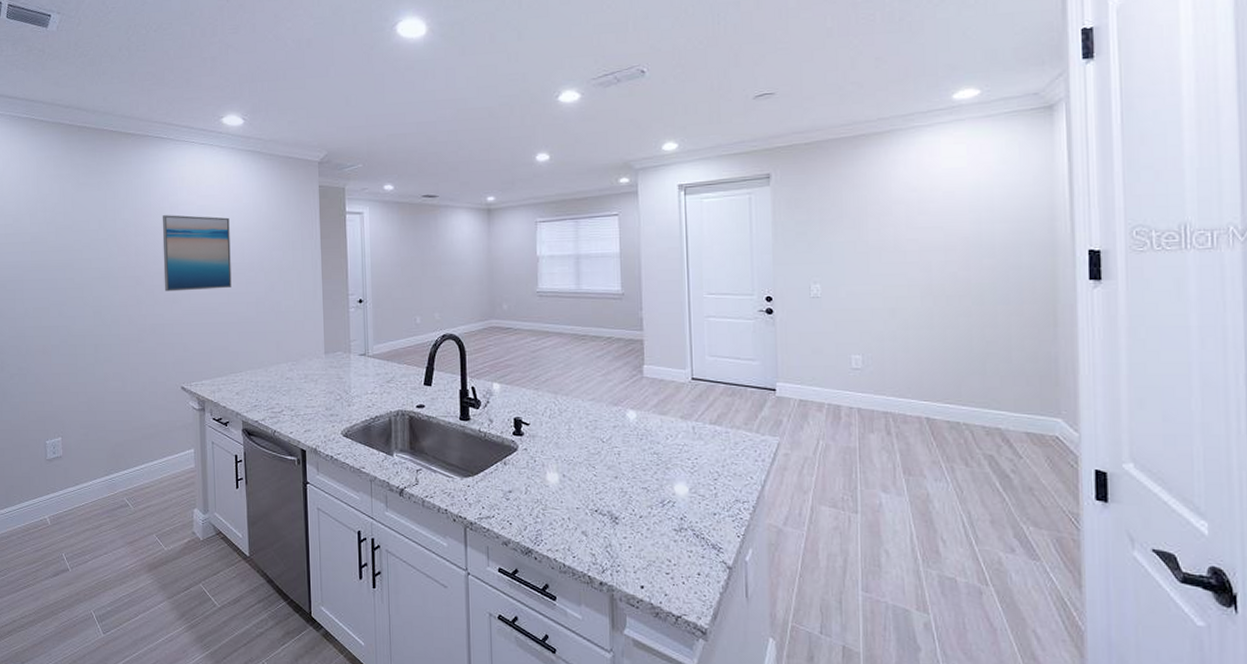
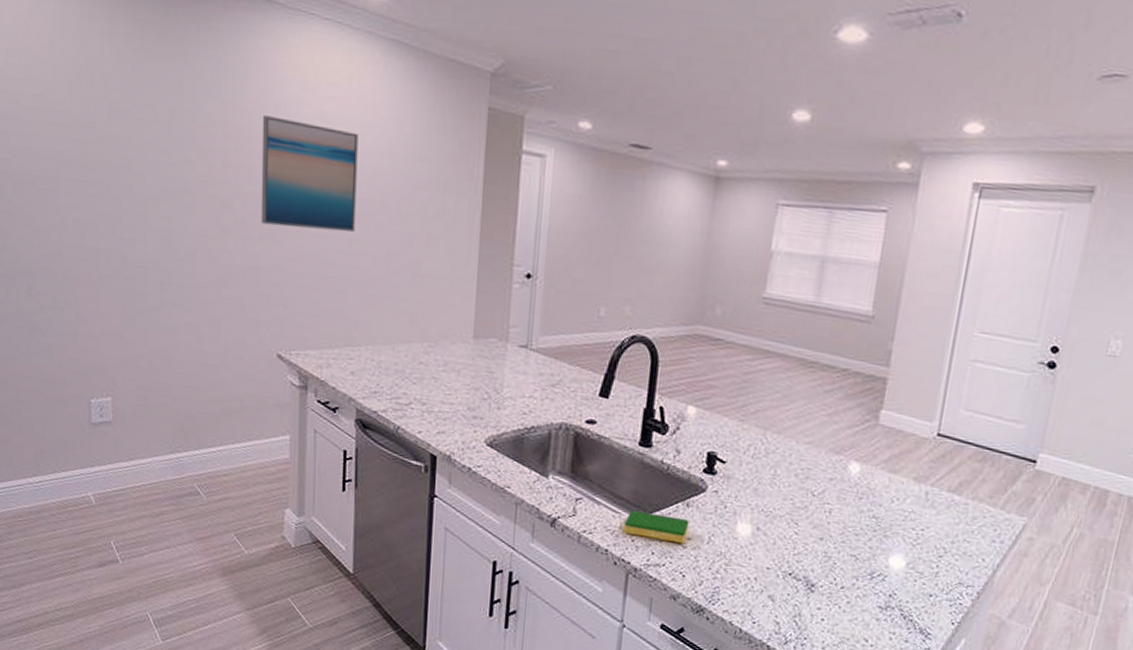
dish sponge: none [457,473,509,497] -> present [623,509,690,544]

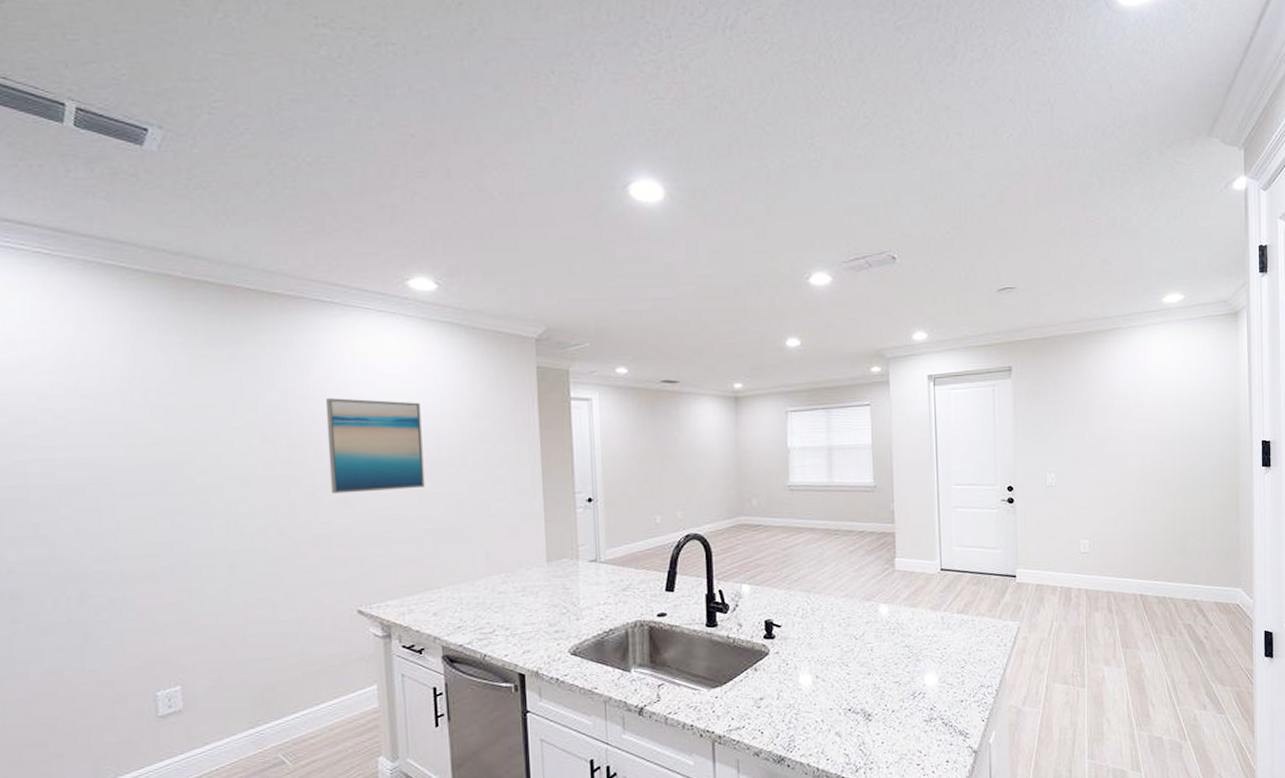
dish sponge: present [623,509,690,544] -> none [703,682,760,707]

